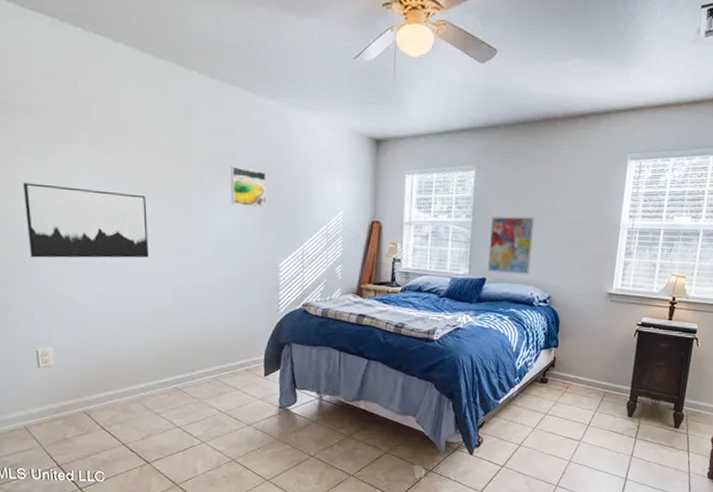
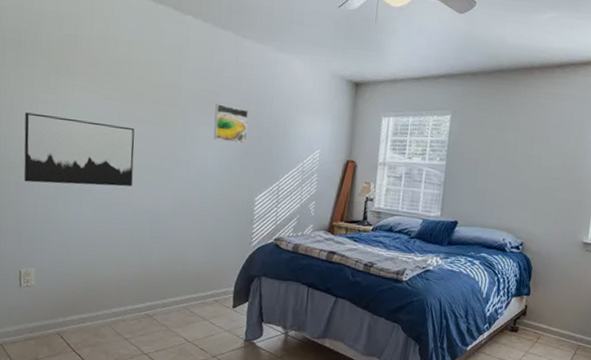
wall art: present [487,216,535,275] -> none [459,160,510,221]

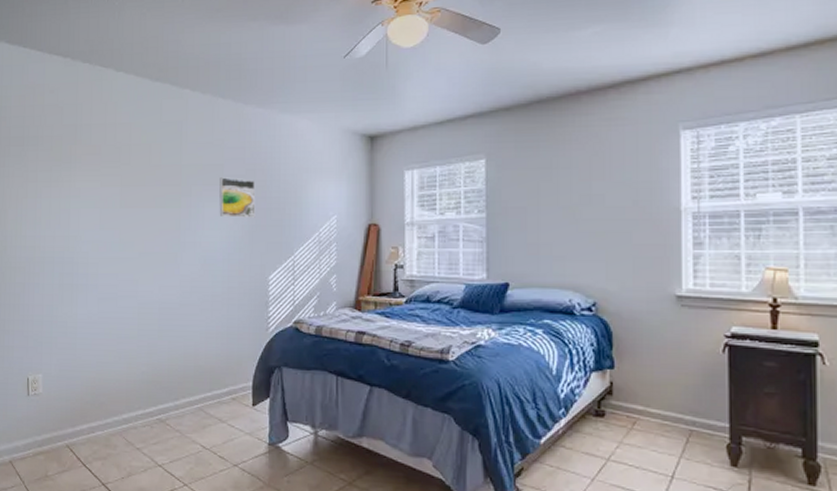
wall art: present [23,112,135,187] -> none [29,209,138,282]

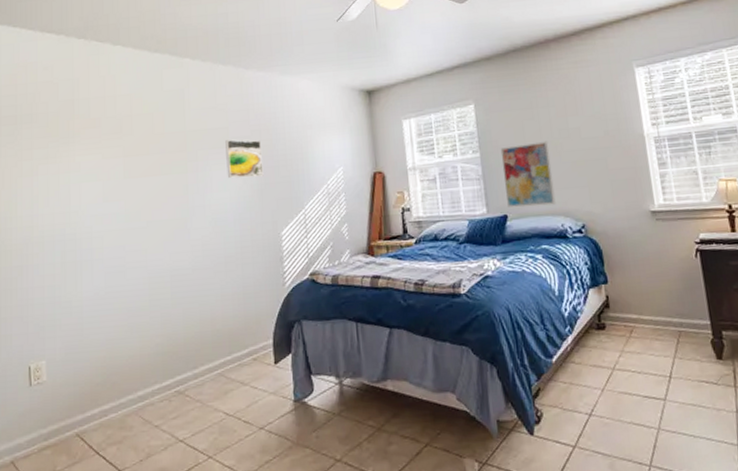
wall art: none [509,206,566,277] -> present [500,141,556,207]

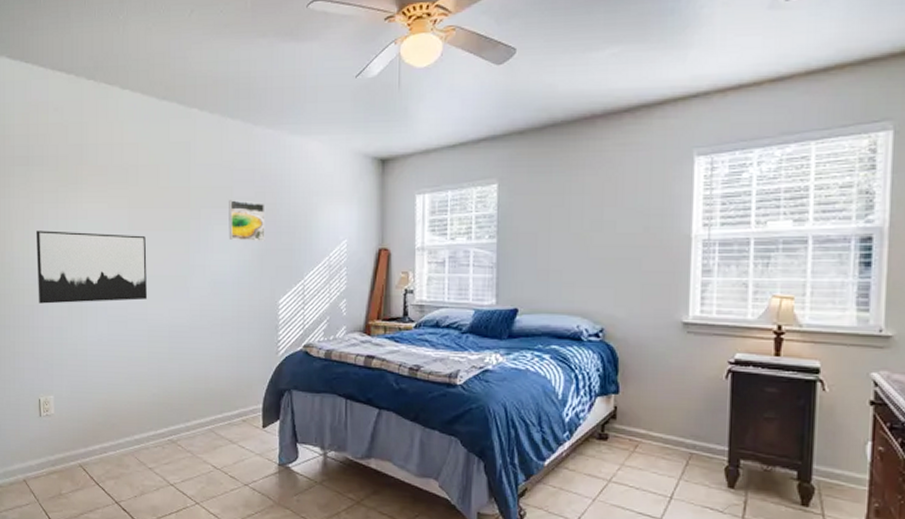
wall art: none [25,182,146,263] -> present [36,230,147,304]
wall art: present [500,141,556,207] -> none [519,232,577,303]

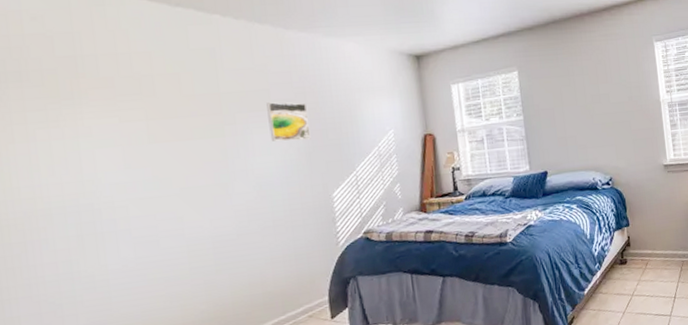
wall art: present [36,230,147,304] -> none [20,147,181,238]

